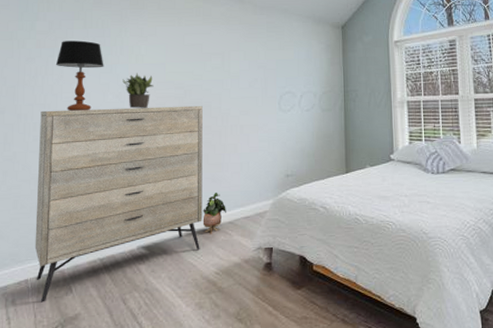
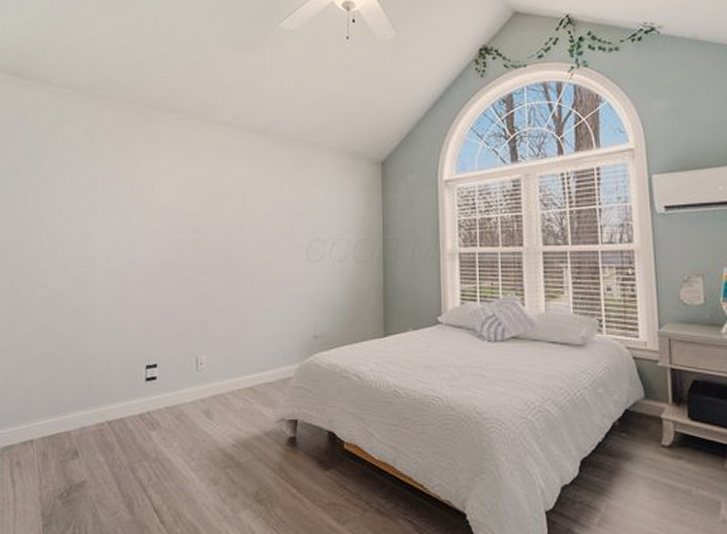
dresser: present [34,105,203,303] -> none [40,252,221,466]
table lamp: present [55,40,104,111] -> none [63,177,115,256]
potted plant: present [122,73,154,109] -> none [134,214,168,255]
potted plant: present [202,192,226,234] -> none [219,352,245,401]

